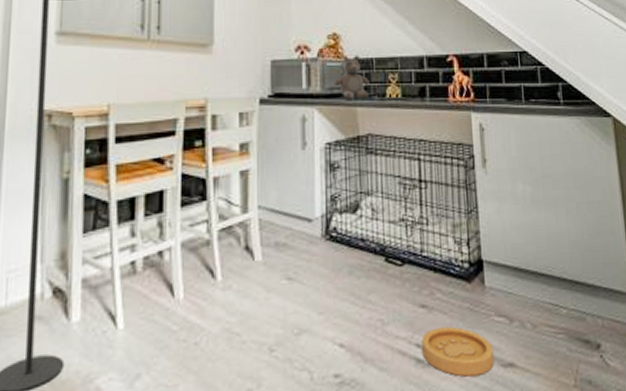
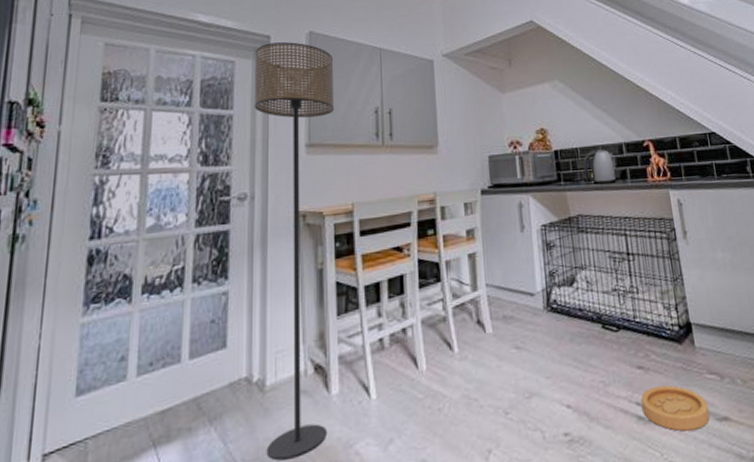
stuffed animal: present [333,55,370,101] -> none [544,146,576,187]
kettle: none [378,62,413,102] -> present [583,149,616,185]

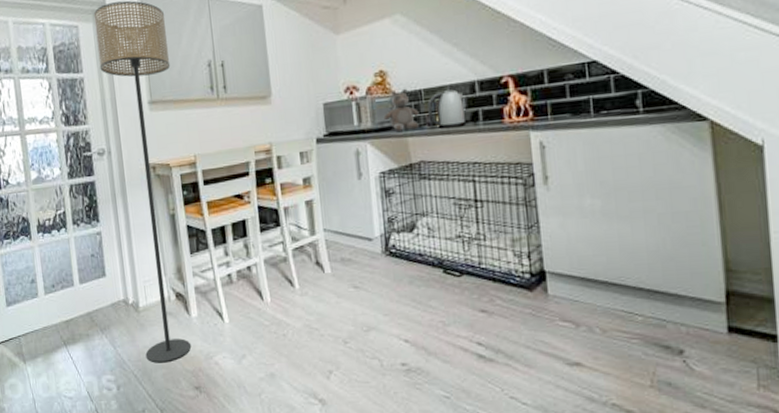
stuffed animal: none [544,146,576,187] -> present [383,88,419,133]
pet bowl: present [641,385,710,432] -> none [483,329,559,372]

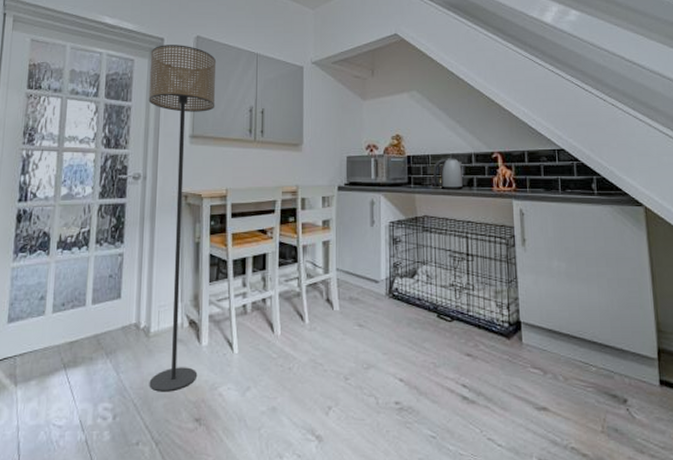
stuffed animal: present [383,88,419,133] -> none [396,152,426,189]

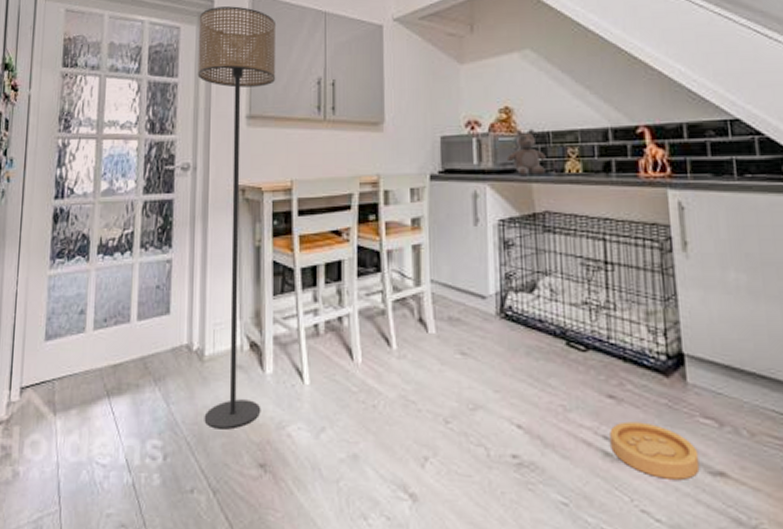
stuffed animal: none [396,152,426,189] -> present [506,128,546,177]
kettle: present [433,158,463,190] -> none [556,135,596,178]
pet bowl: none [467,373,530,414] -> present [610,421,700,480]

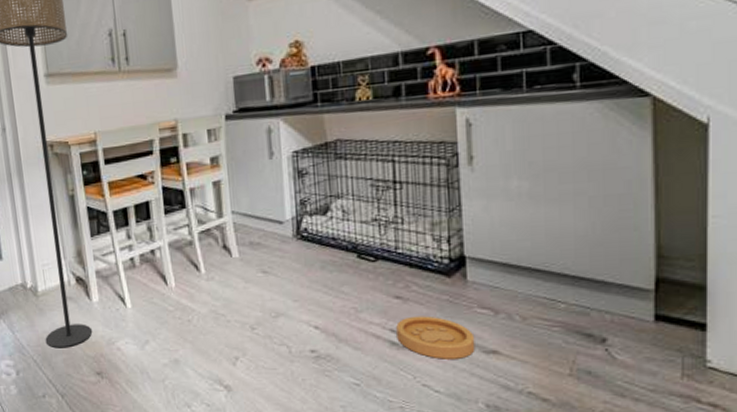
stuffed animal: present [506,128,546,177] -> none [298,60,337,109]

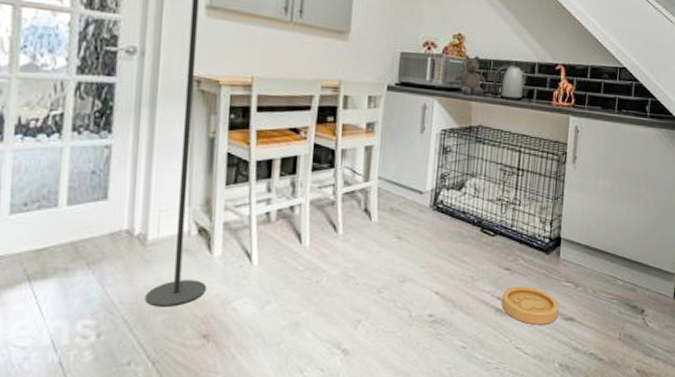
stuffed animal: none [298,60,337,109] -> present [454,54,486,95]
kettle: none [346,61,386,105] -> present [493,65,524,101]

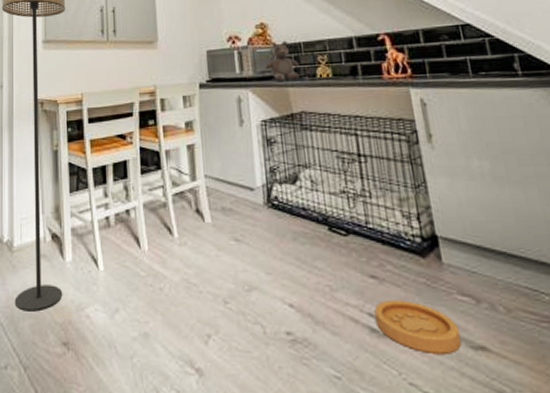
kettle: present [493,65,524,101] -> none [307,44,345,81]

